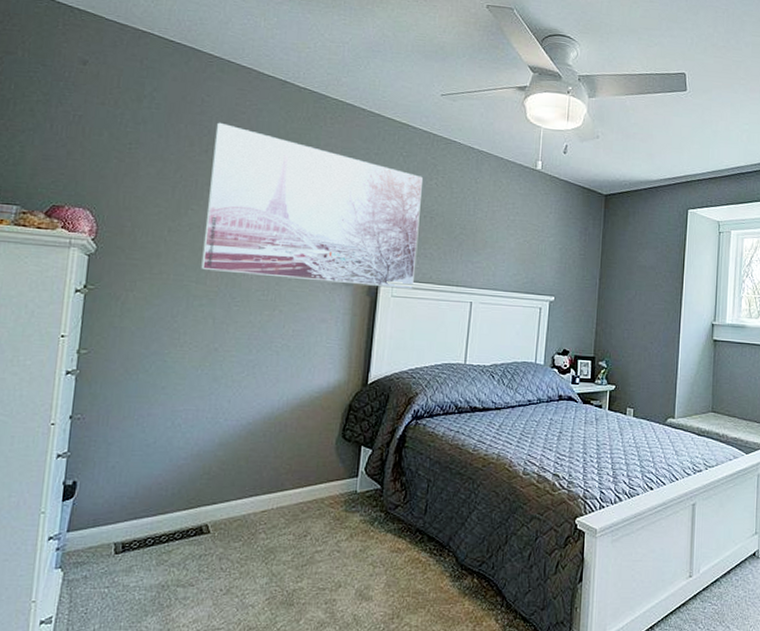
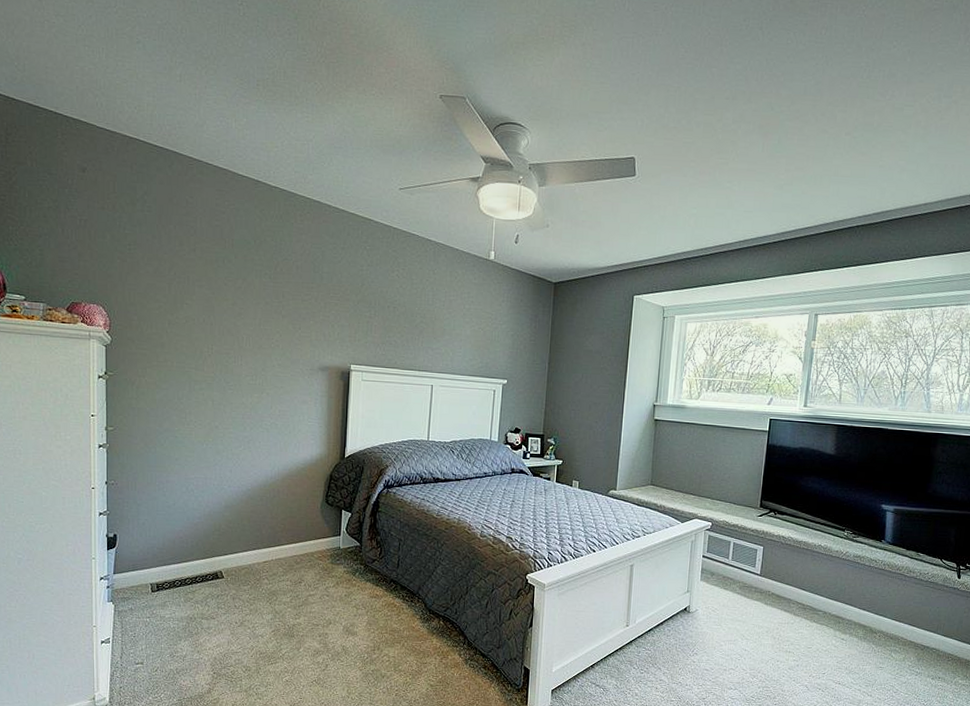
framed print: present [201,122,423,289] -> none [199,222,385,374]

